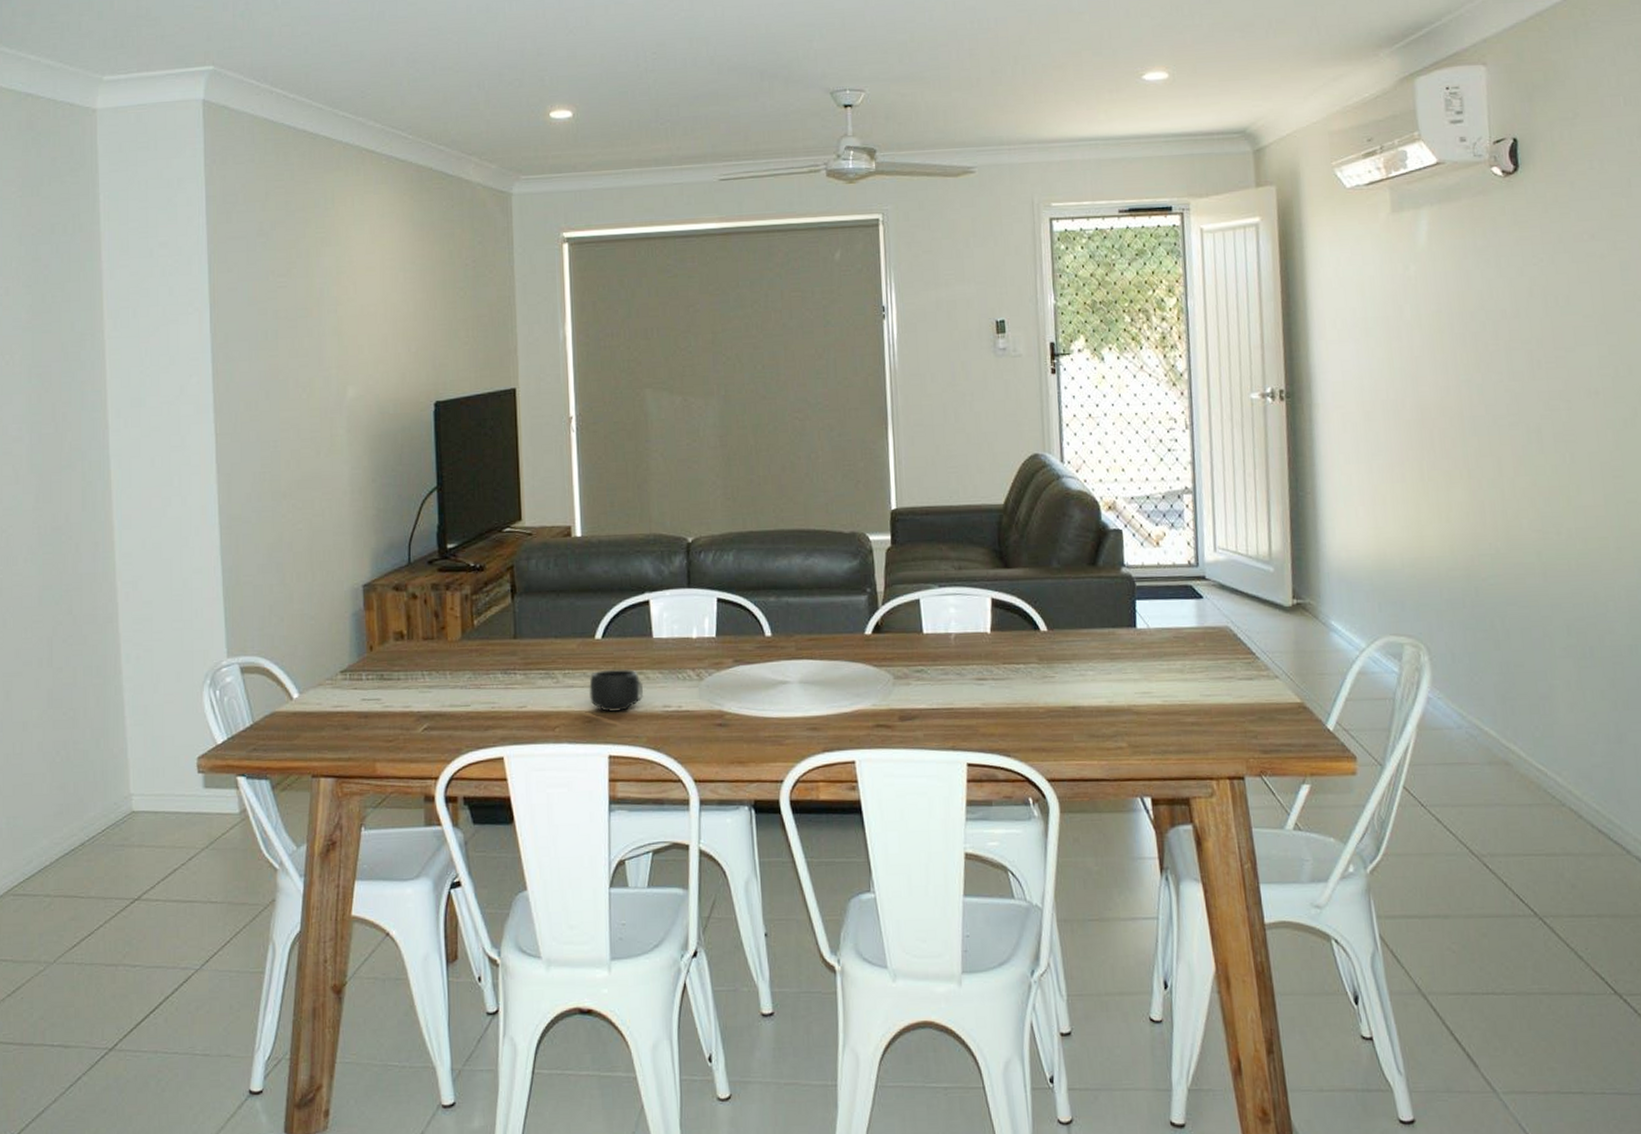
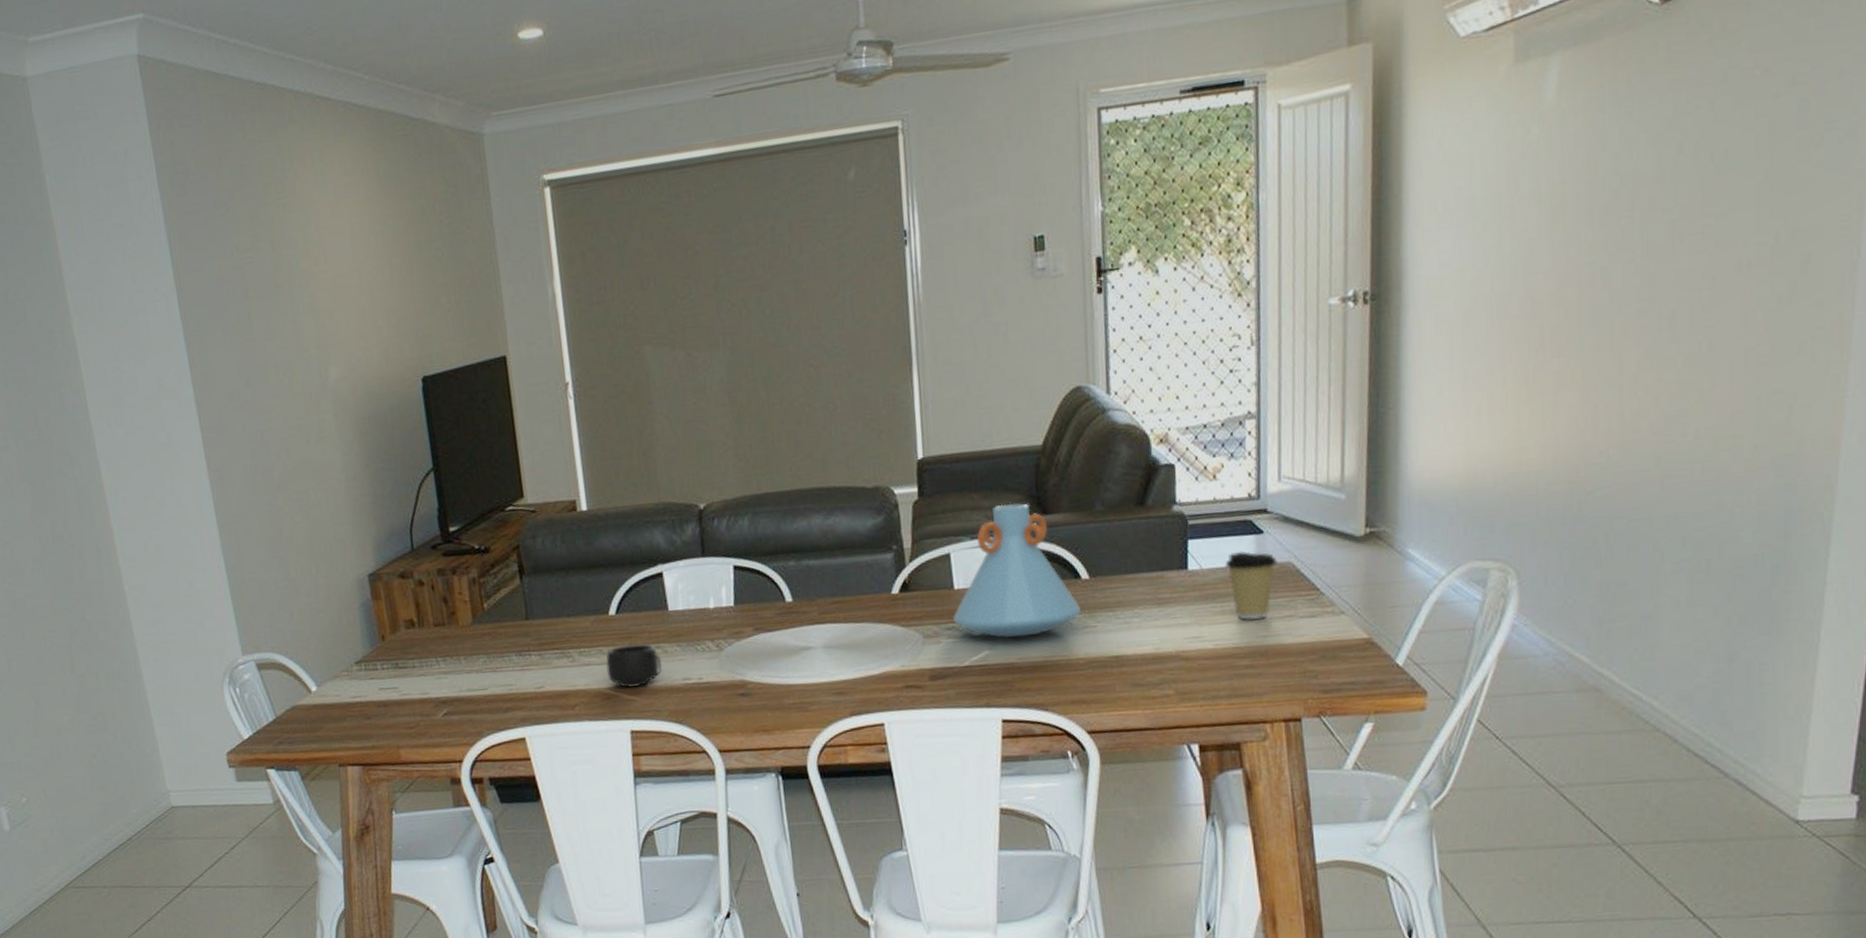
vase: none [921,556,1040,684] -> present [952,503,1081,639]
coffee cup: none [1169,613,1217,679] -> present [1224,550,1278,620]

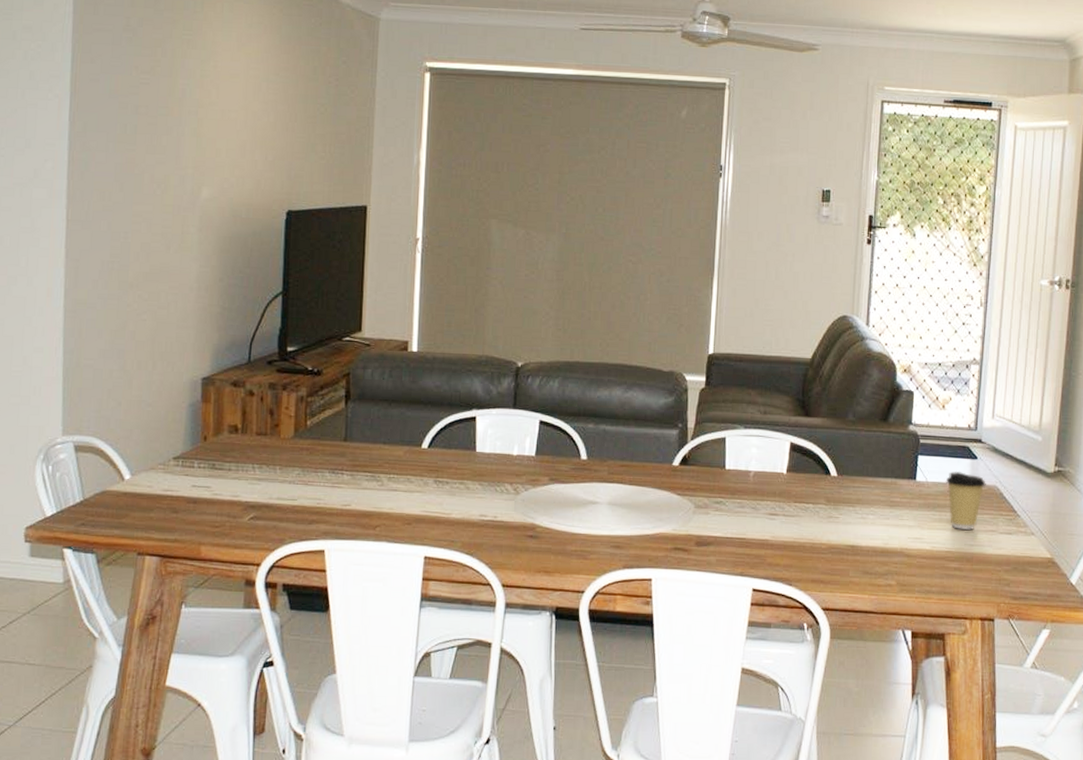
mug: present [606,643,662,689] -> none [411,477,462,518]
vase: present [952,503,1081,639] -> none [721,402,827,519]

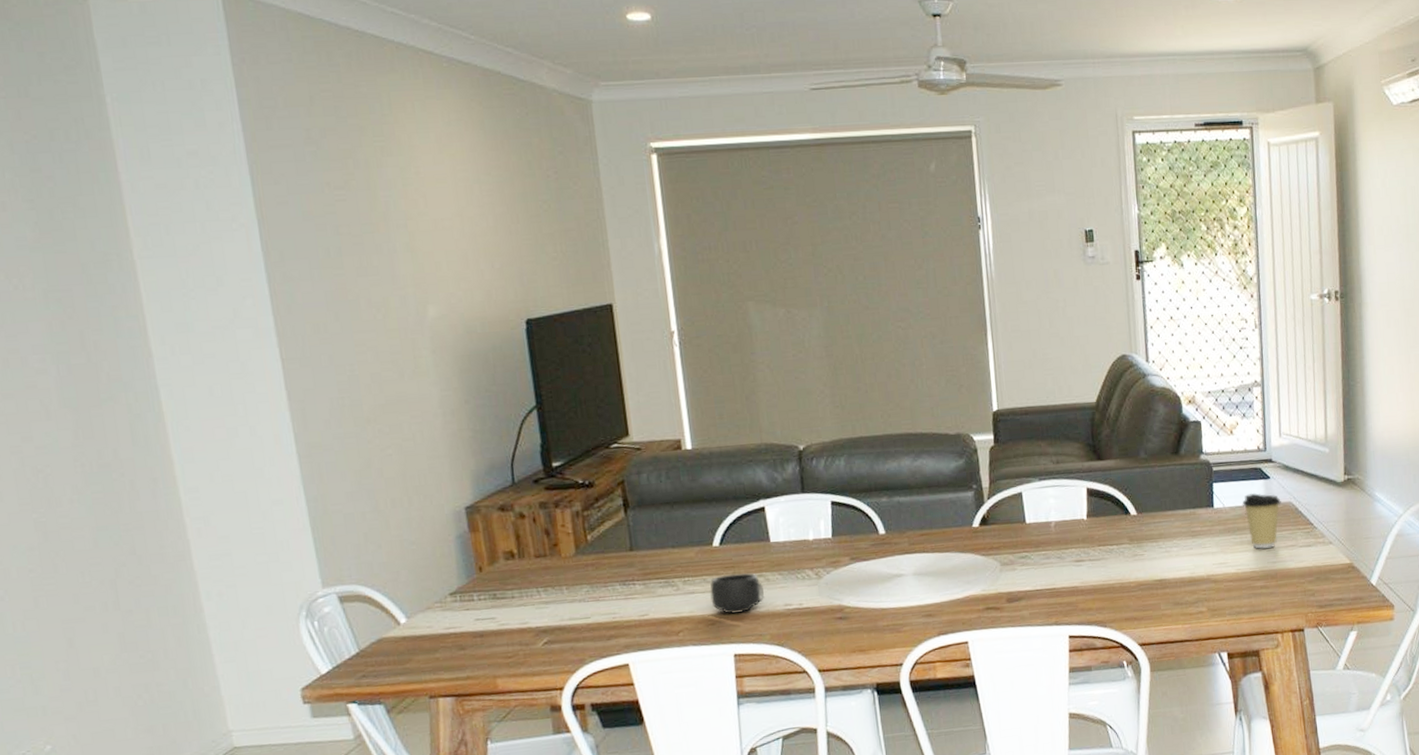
mug: none [411,477,462,518] -> present [710,572,764,615]

